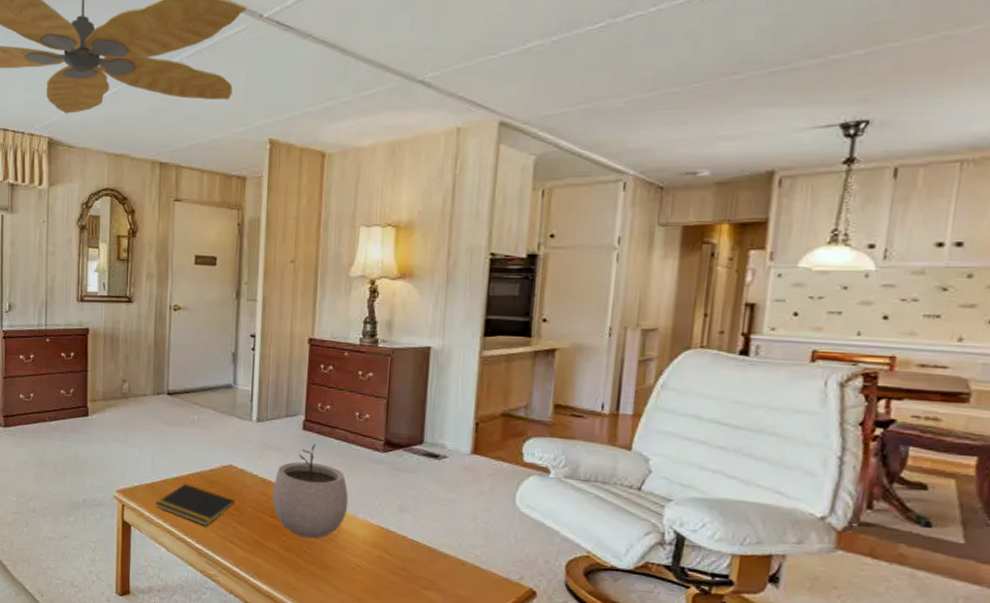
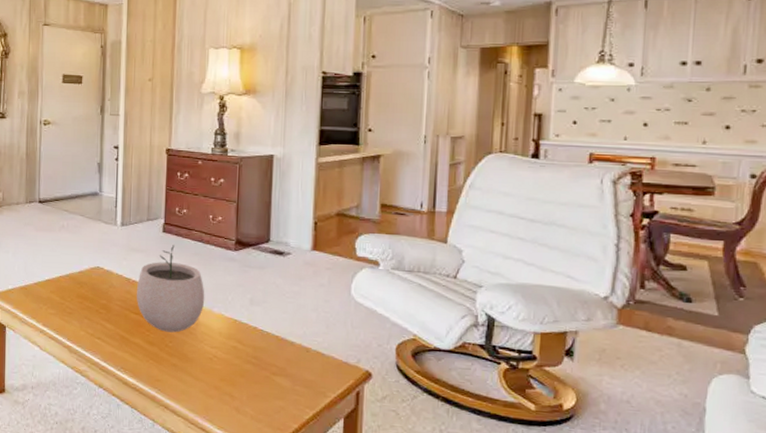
notepad: present [156,484,235,526] -> none [29,286,102,324]

